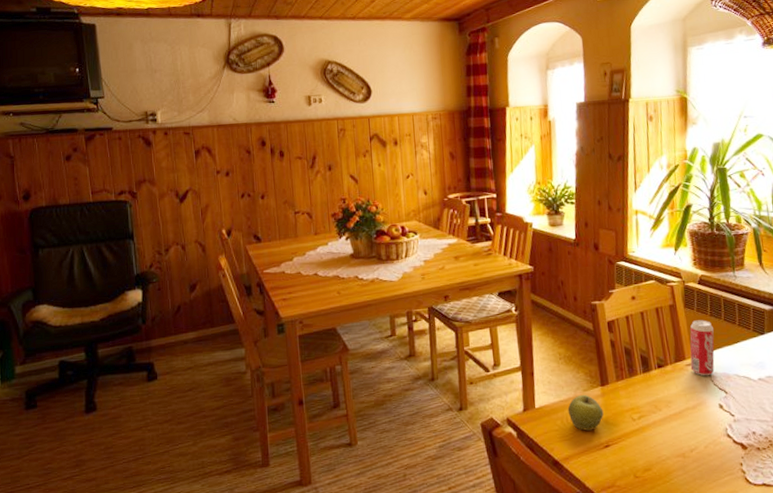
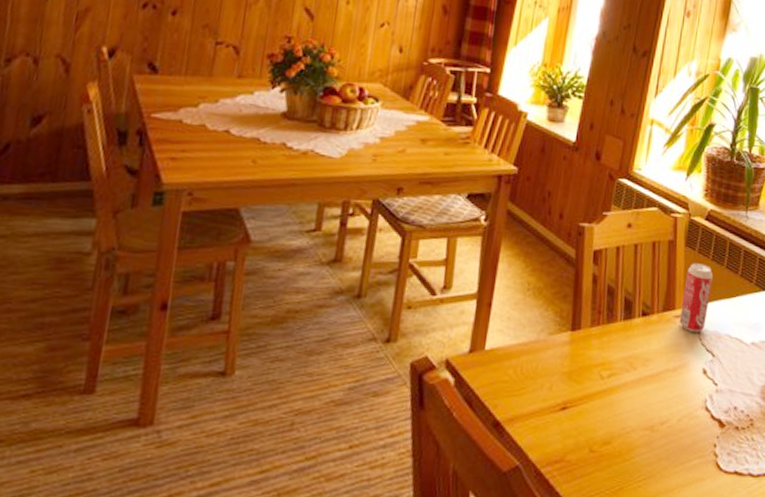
apple: present [567,394,604,431] -> none [524,338,568,386]

